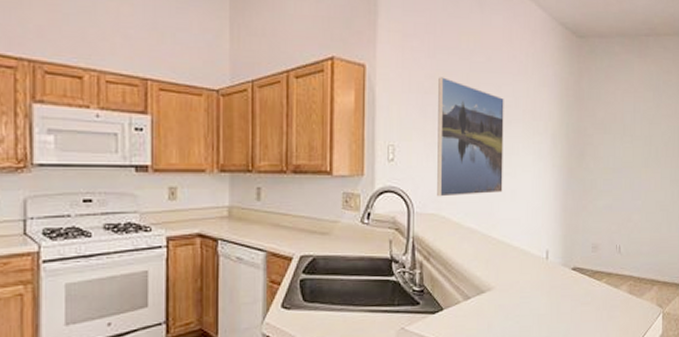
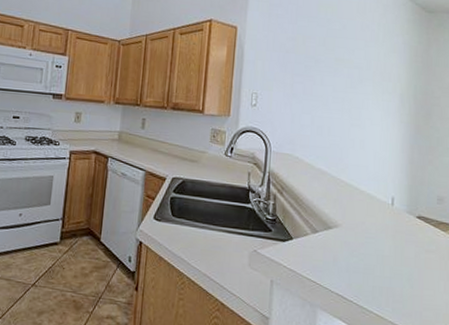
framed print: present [437,77,504,197] -> none [292,40,356,141]

